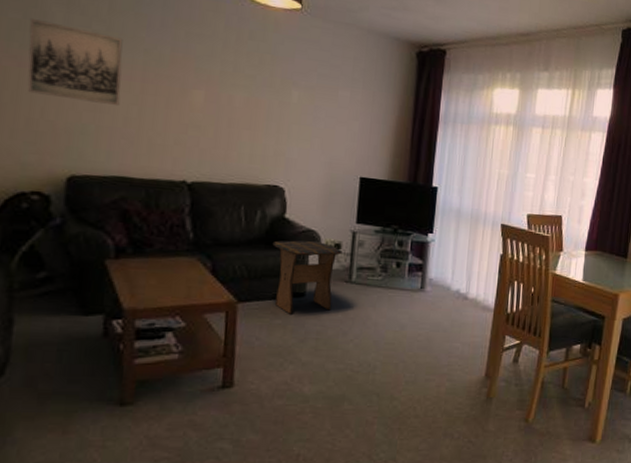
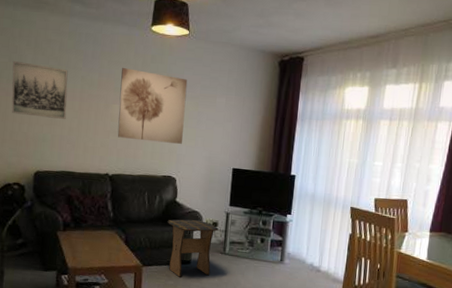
wall art: none [199,41,300,145] -> present [117,67,188,144]

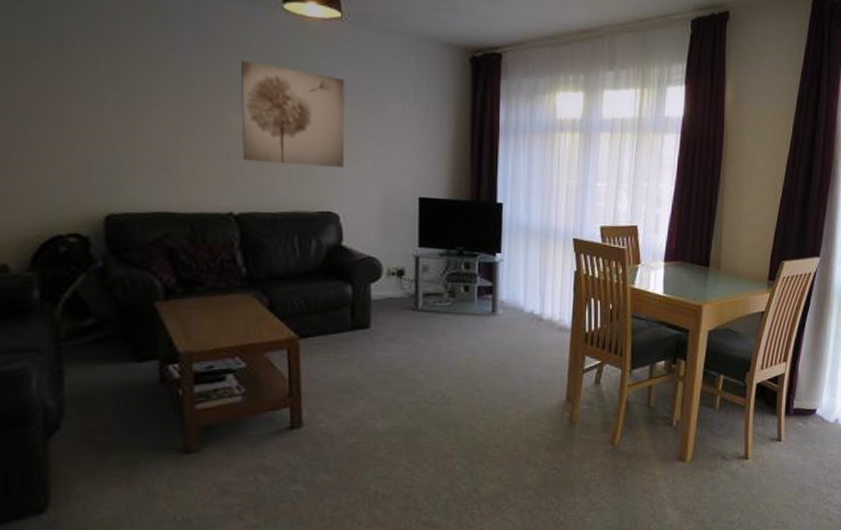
wall art: present [11,61,68,119] -> none [48,46,154,135]
stool: present [167,219,219,277] -> none [331,268,406,348]

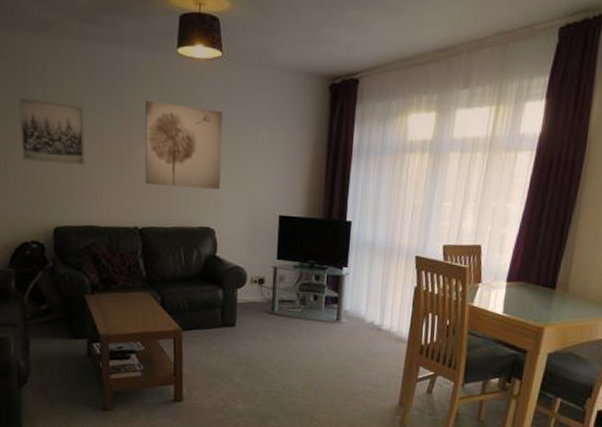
wall art: none [48,46,154,135] -> present [19,98,85,165]

